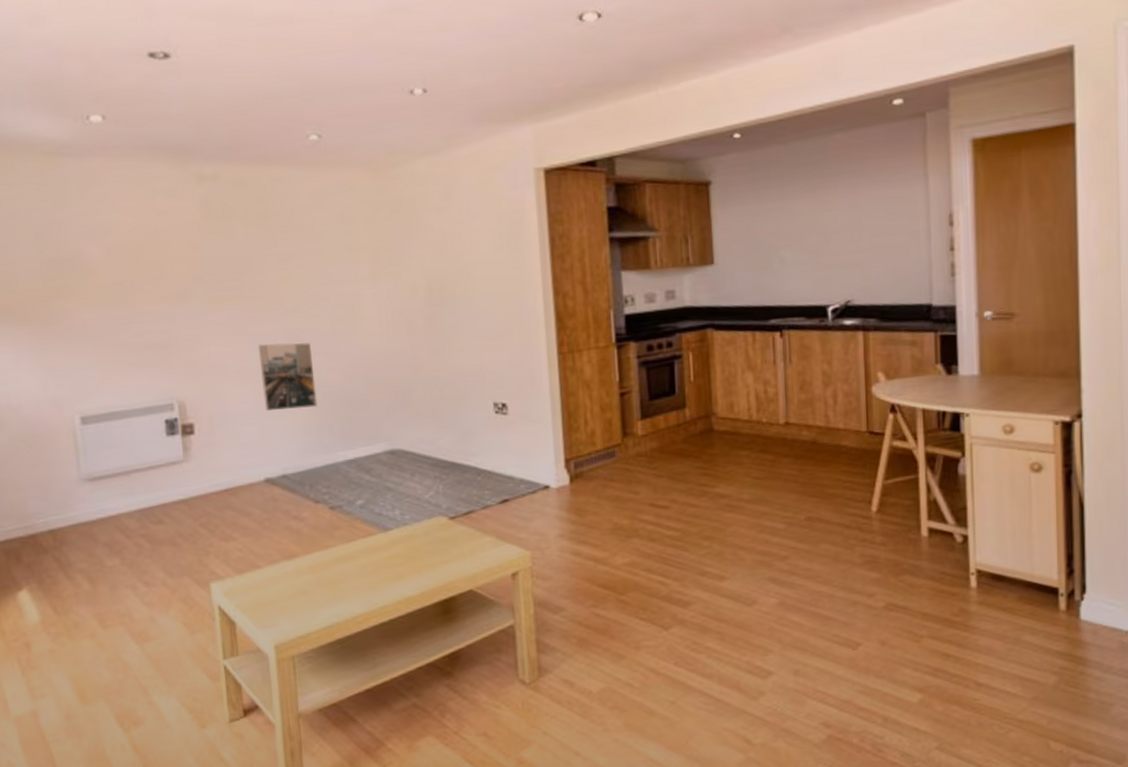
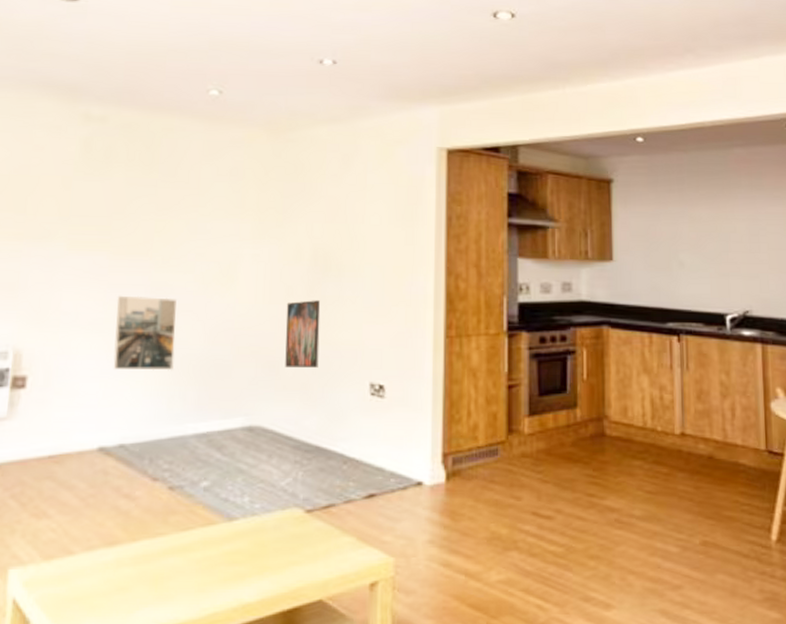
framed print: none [409,331,445,395] -> present [285,300,321,368]

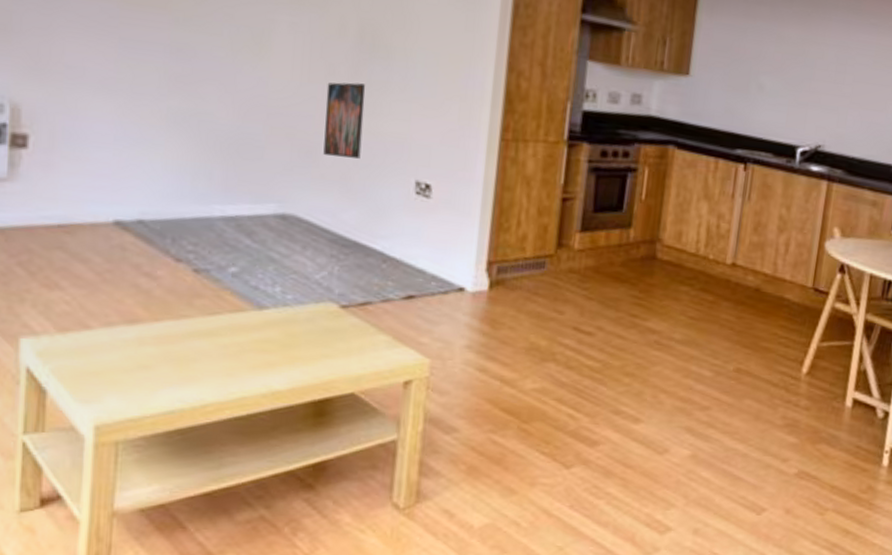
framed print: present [113,295,177,371] -> none [128,53,201,146]

